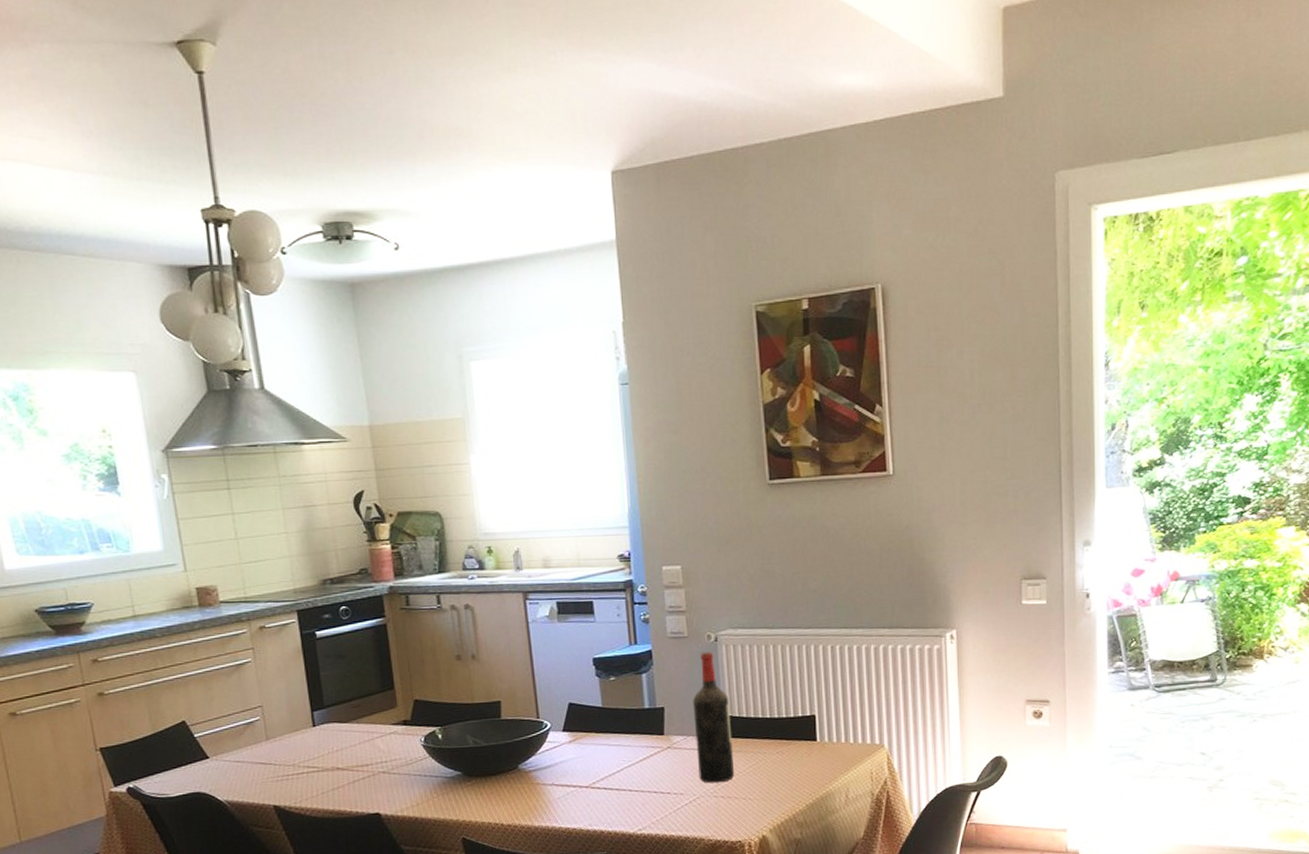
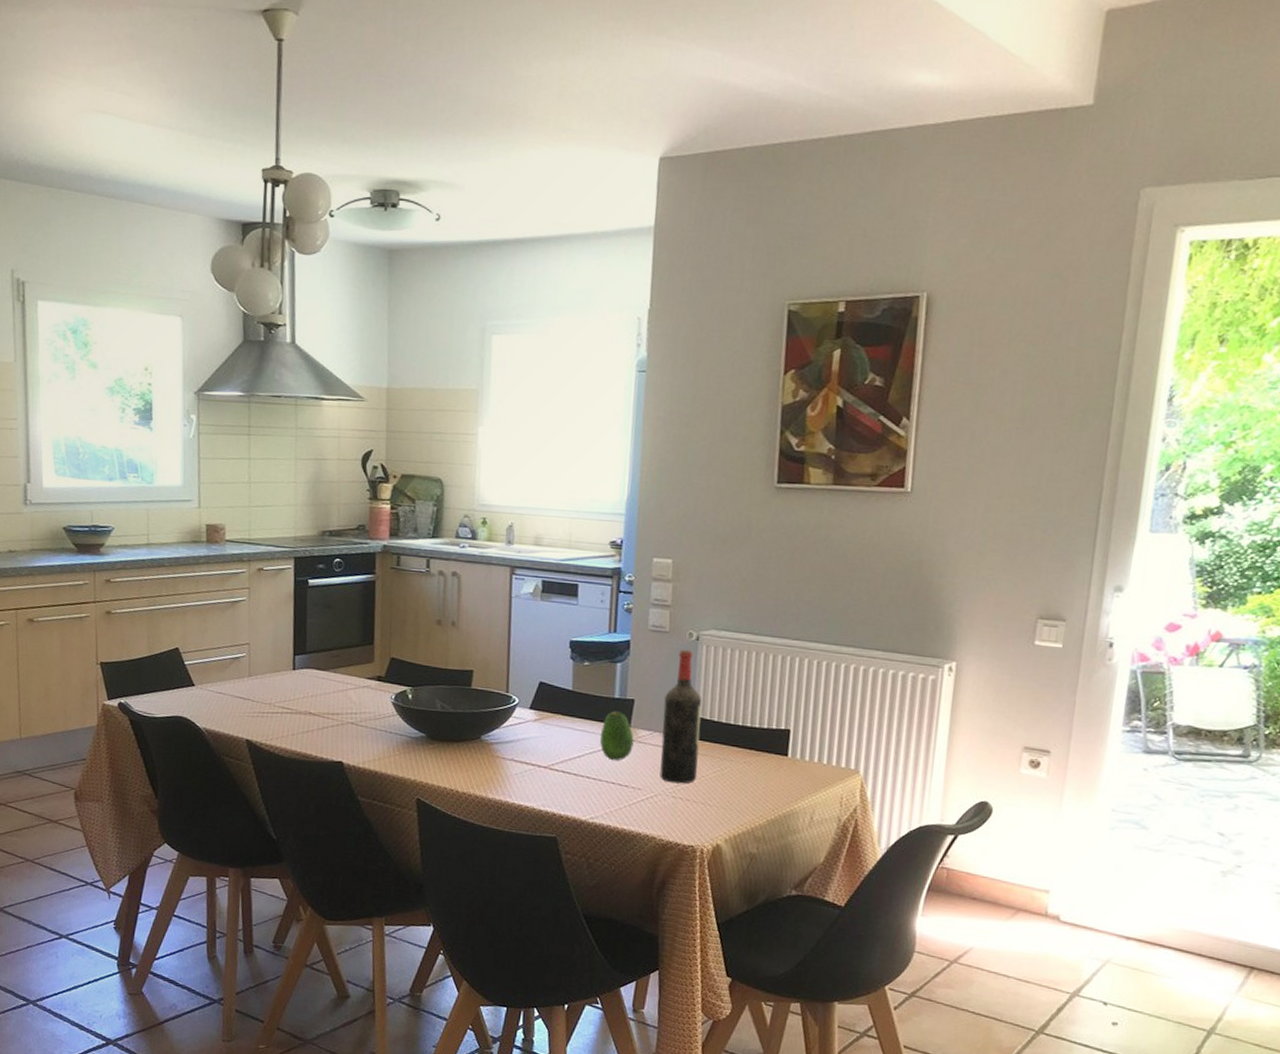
fruit: none [635,721,670,771] -> present [599,711,634,761]

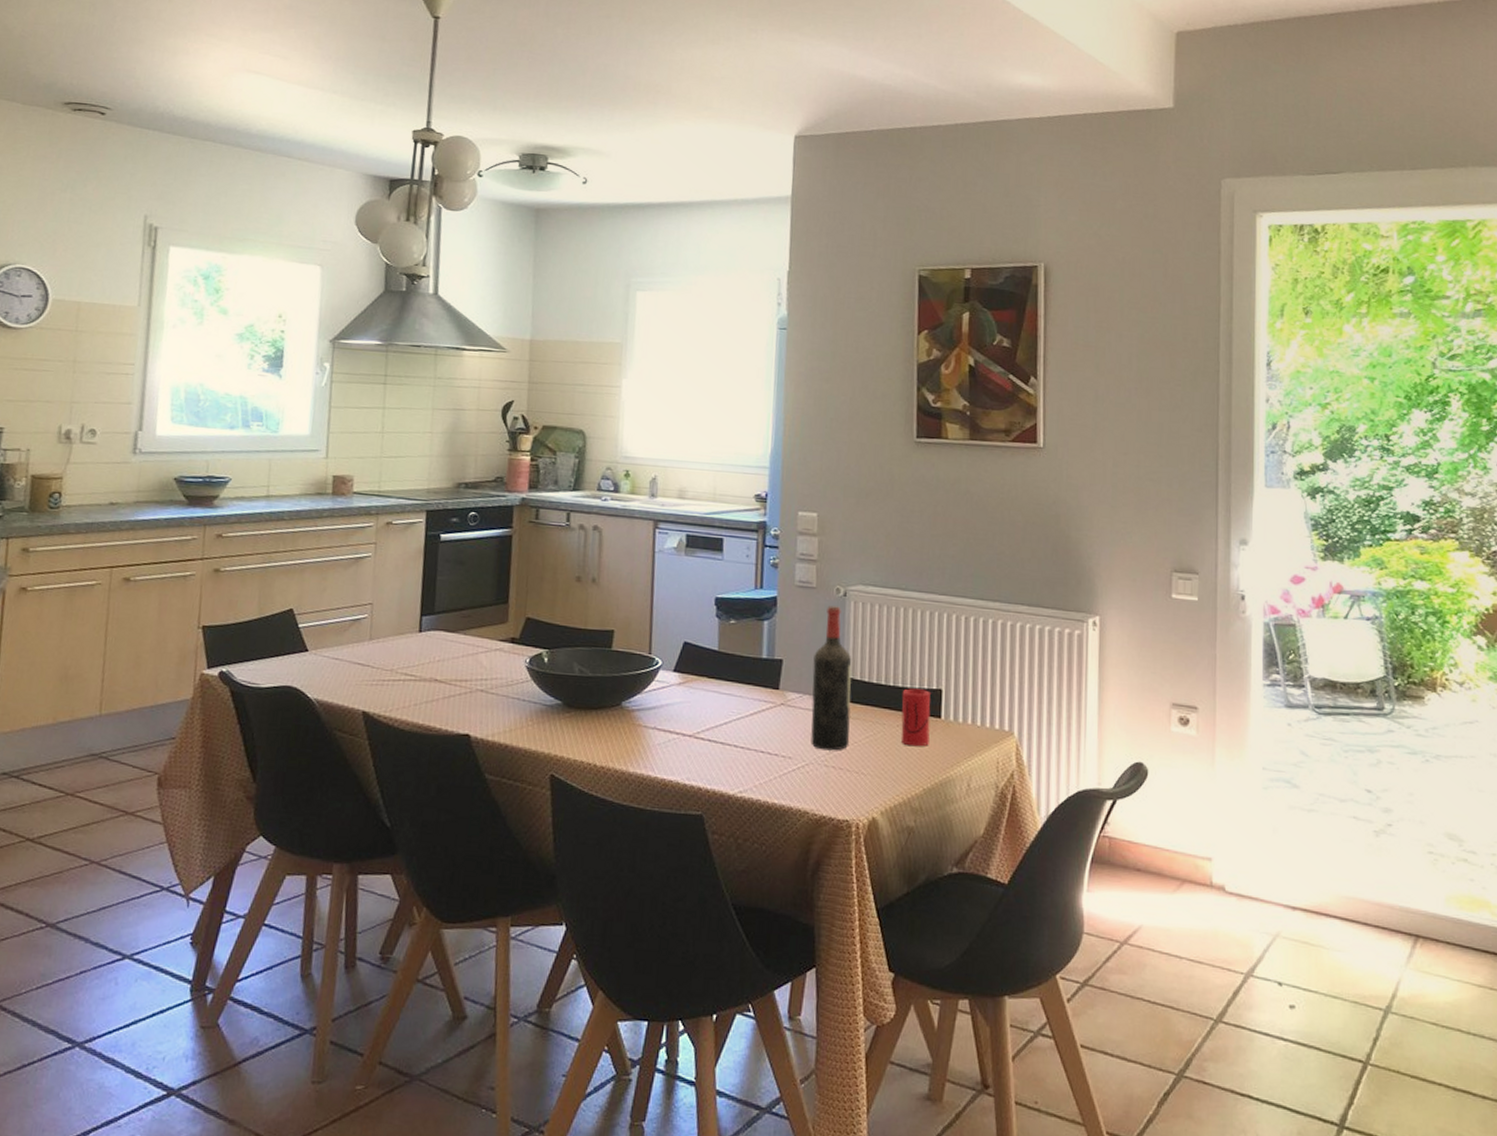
fruit: present [599,711,634,761] -> none [747,672,783,728]
cup: none [747,728,779,782] -> present [901,688,931,747]

